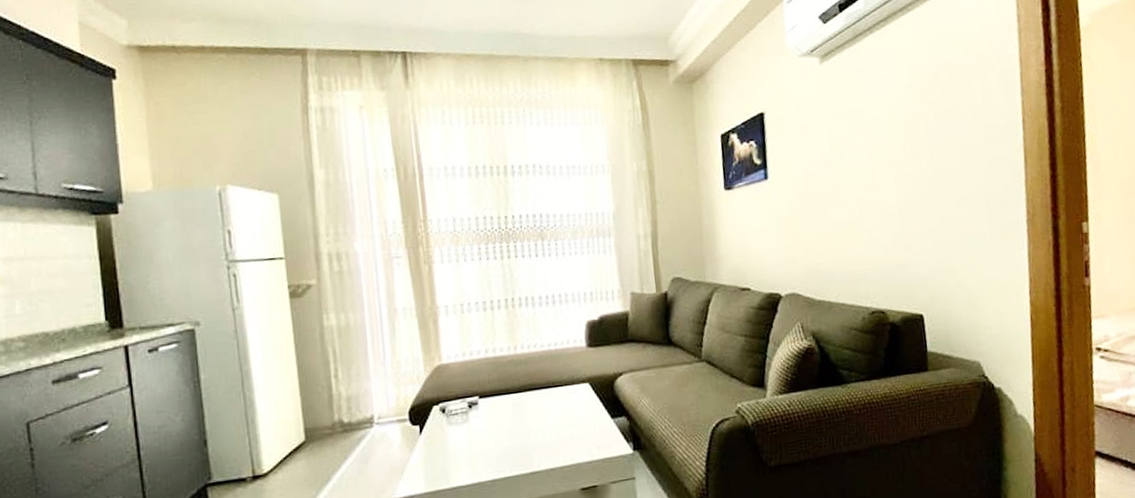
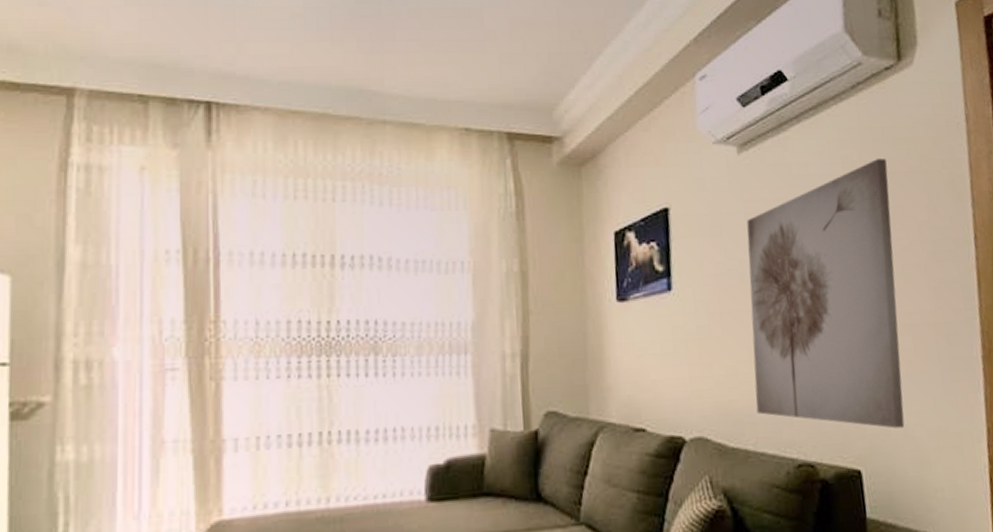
wall art: none [828,59,960,281] -> present [746,159,905,429]

